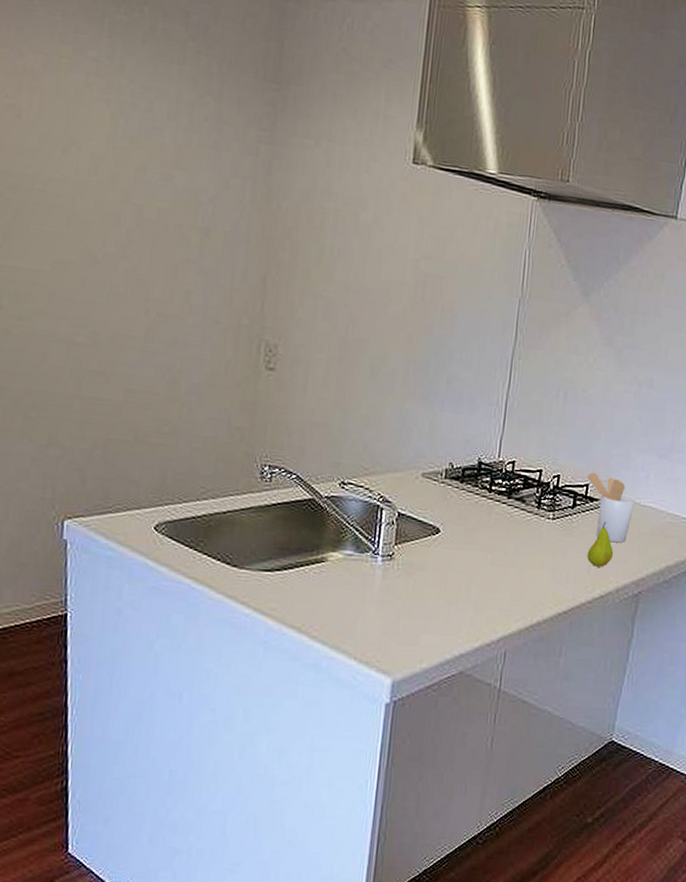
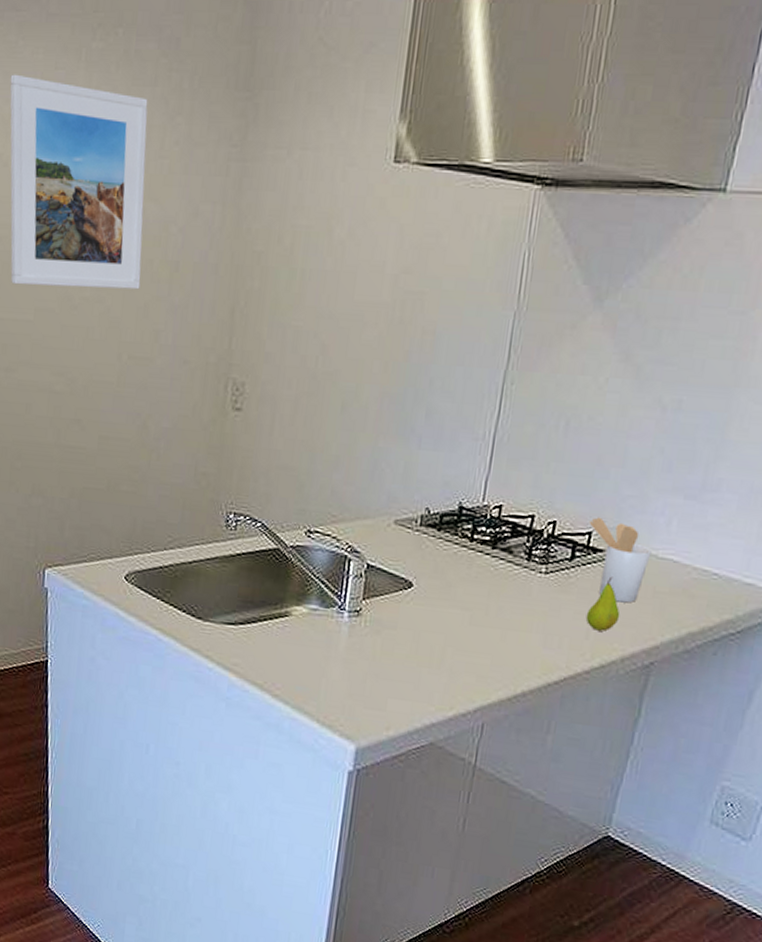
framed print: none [23,30,176,251] -> present [10,74,148,290]

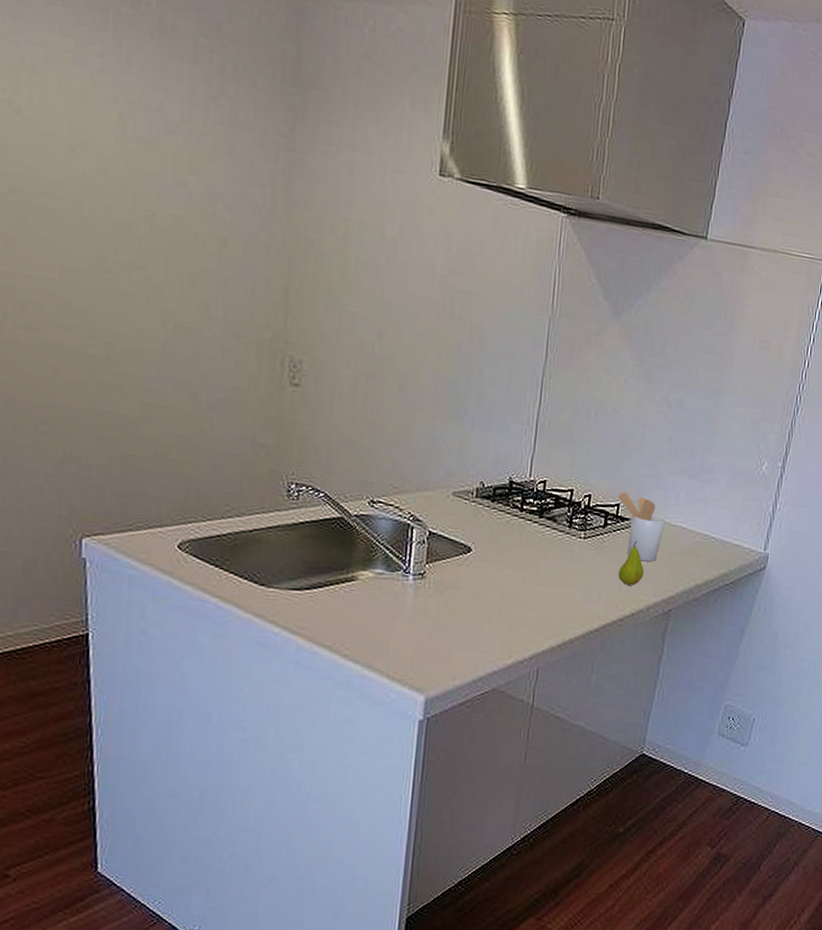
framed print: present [10,74,148,290] -> none [20,20,188,261]

